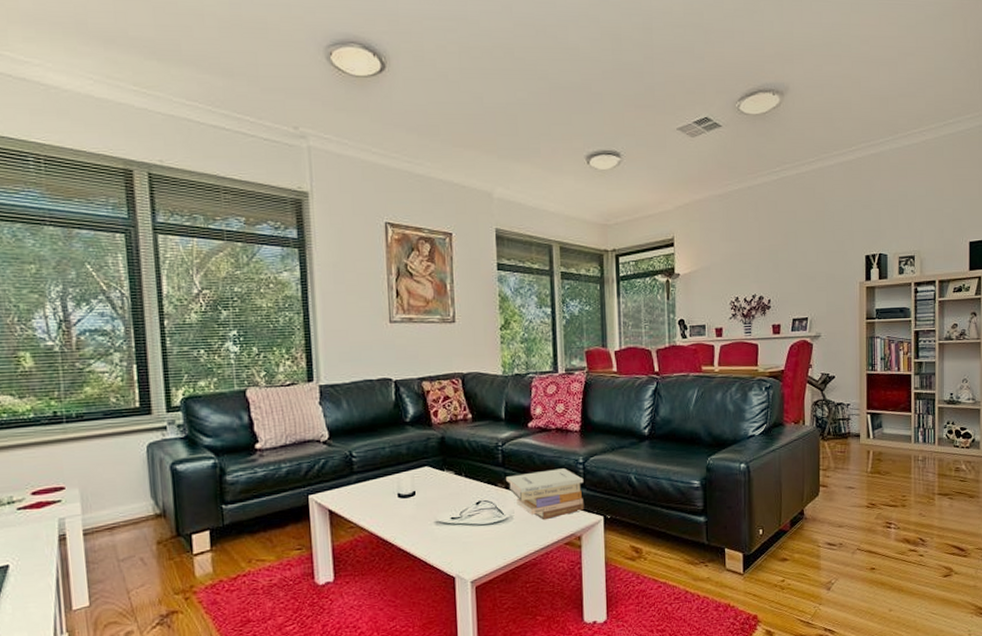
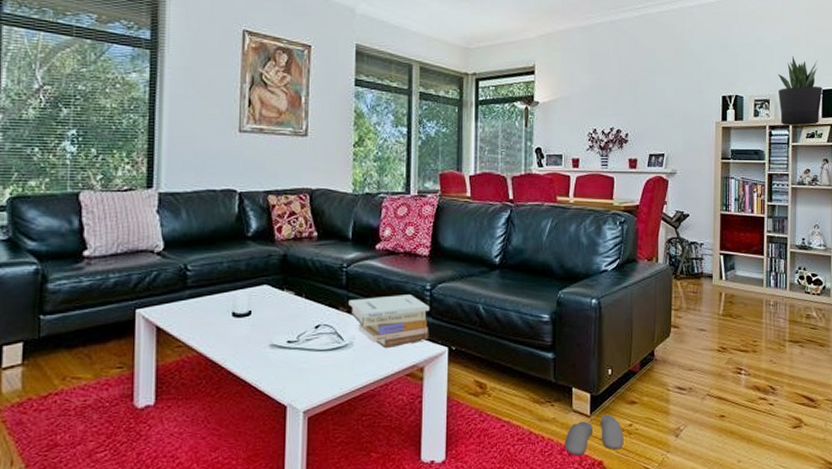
slippers: none [719,572,777,611] -> present [564,414,624,456]
planter: none [922,209,970,281] -> present [777,56,823,126]

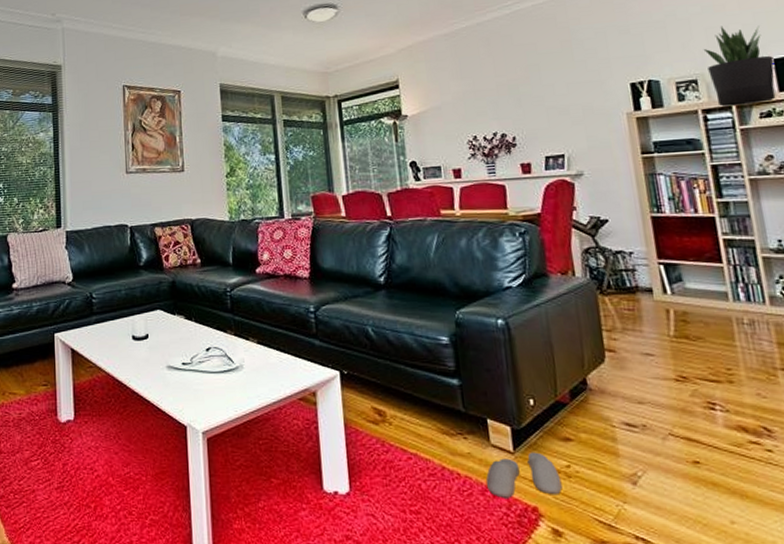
books: present [349,294,430,348] -> none [235,317,319,371]

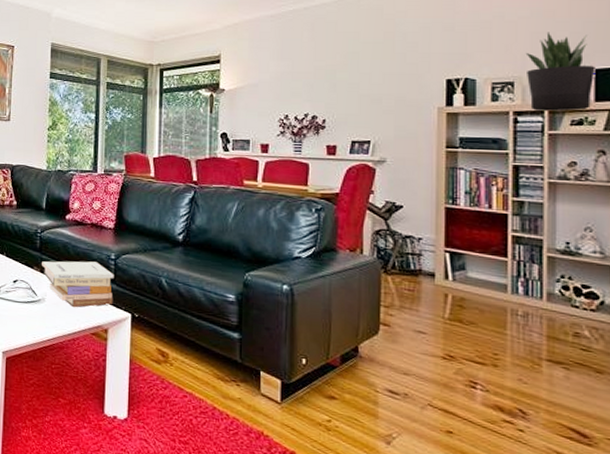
books: none [235,317,319,371] -> present [42,261,114,307]
slippers: present [486,452,562,498] -> none [251,404,321,444]

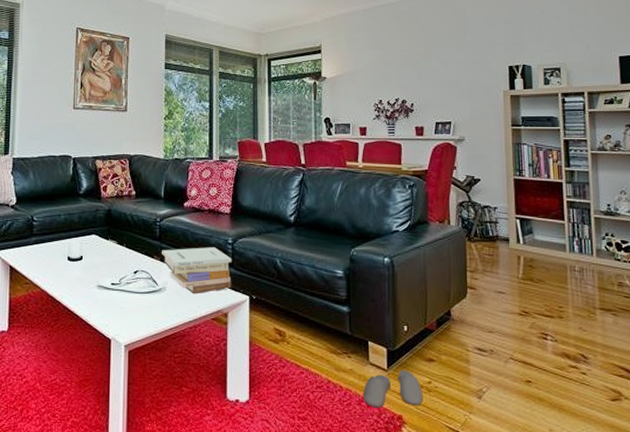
slippers: none [251,404,321,444] -> present [362,370,423,408]
planter: present [525,32,595,111] -> none [567,25,620,92]

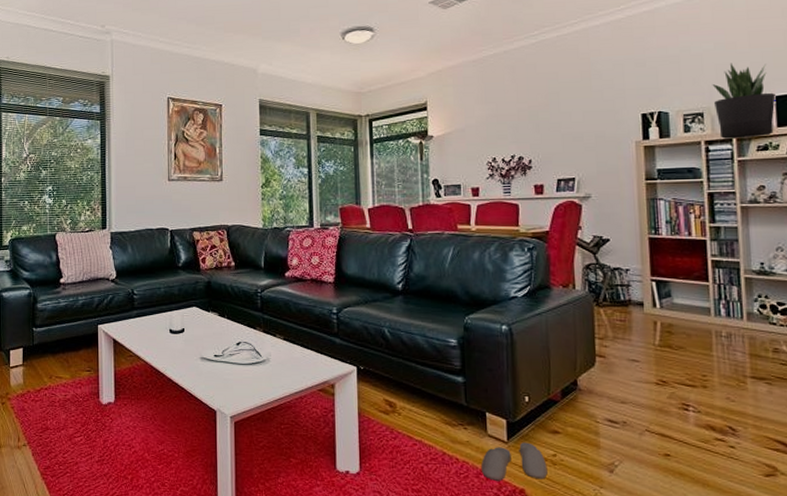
books: present [162,247,232,293] -> none [264,317,338,364]
planter: none [567,25,620,92] -> present [712,63,776,139]

